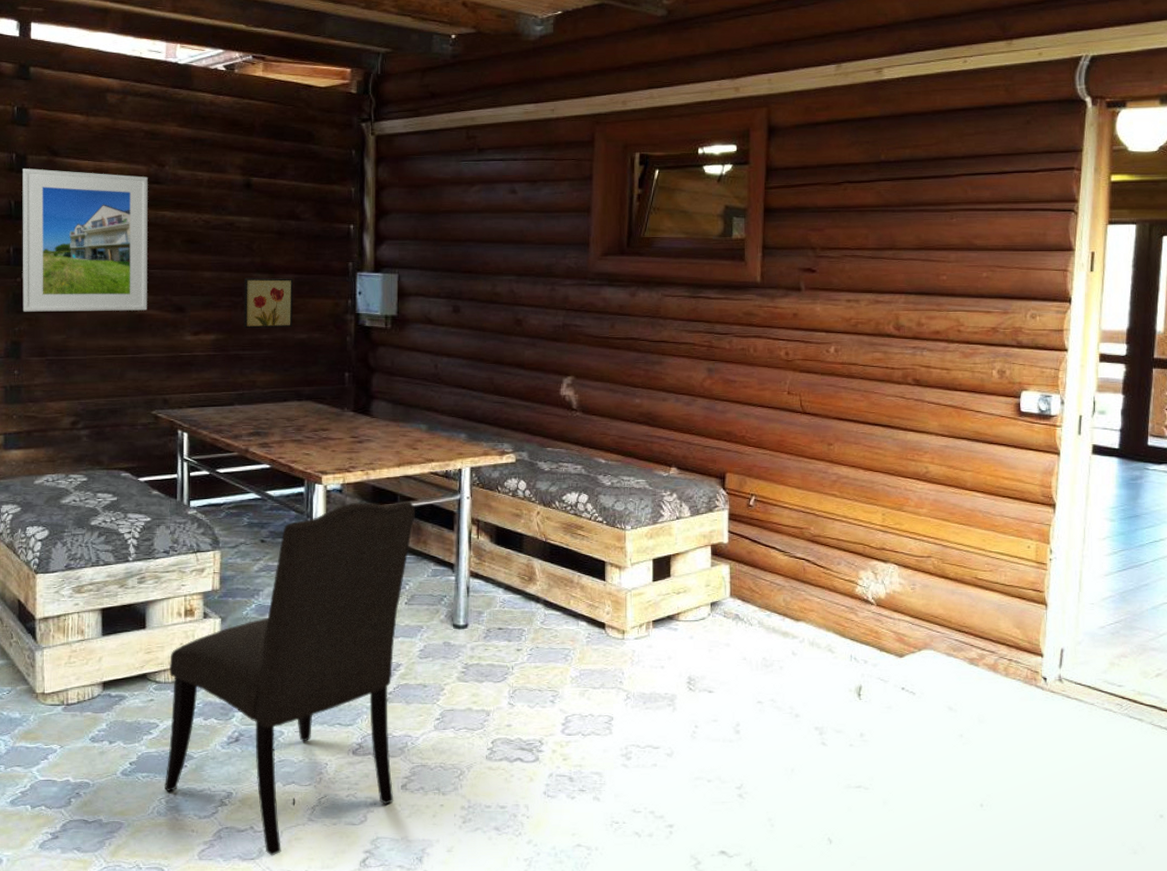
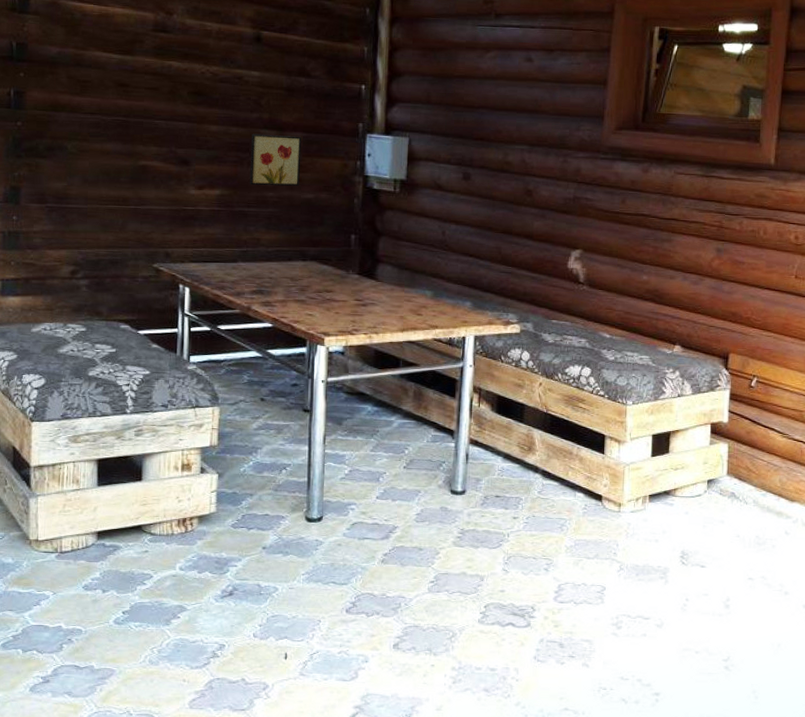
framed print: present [22,168,148,312] -> none [22,9,155,162]
chair: present [165,500,415,856] -> none [157,365,417,708]

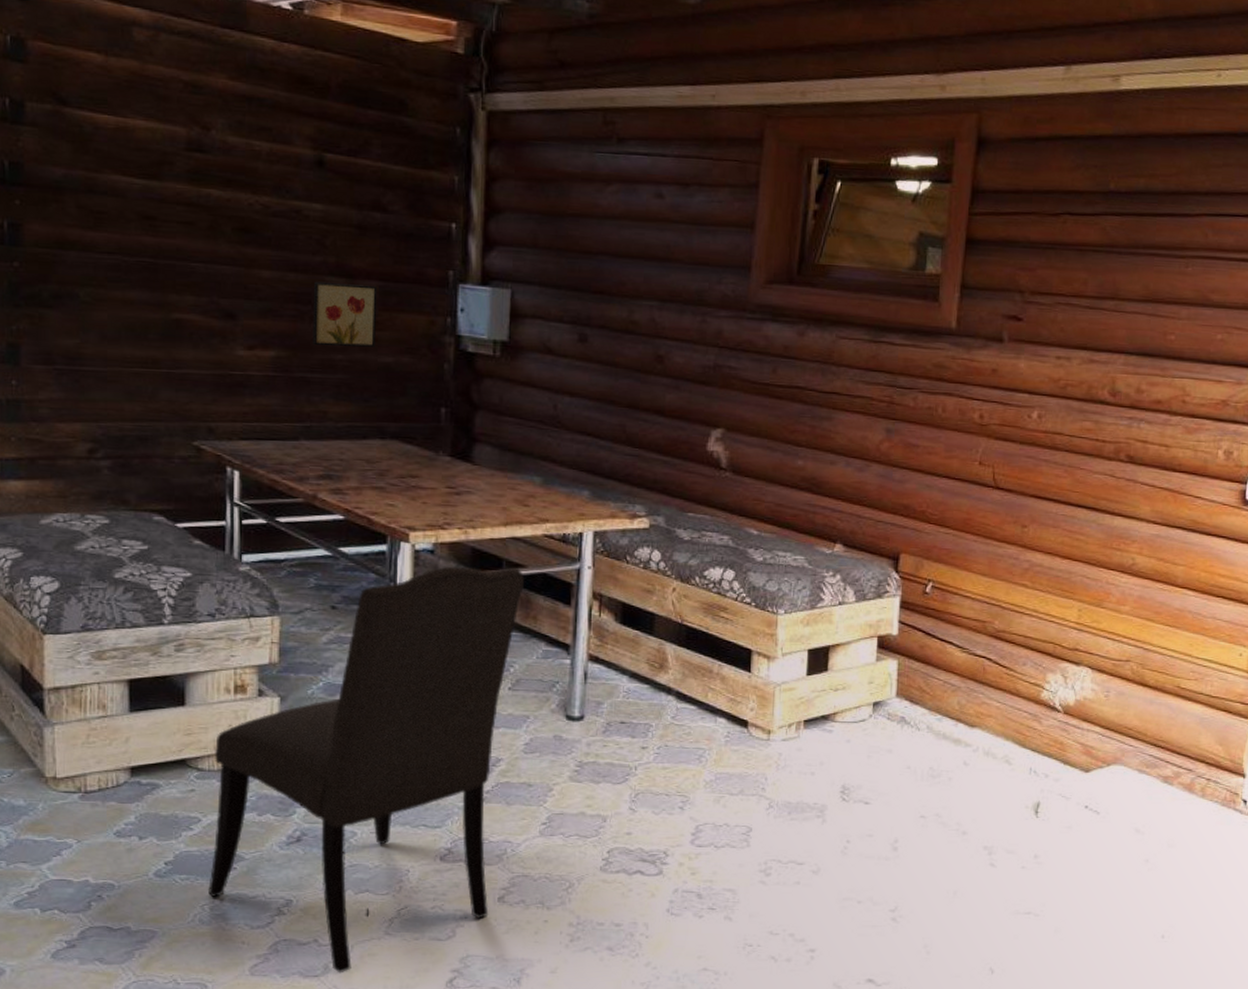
chair: none [157,365,417,708] -> present [208,566,524,973]

